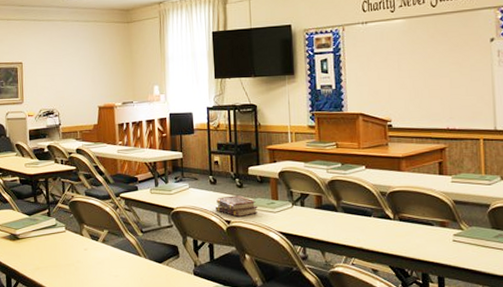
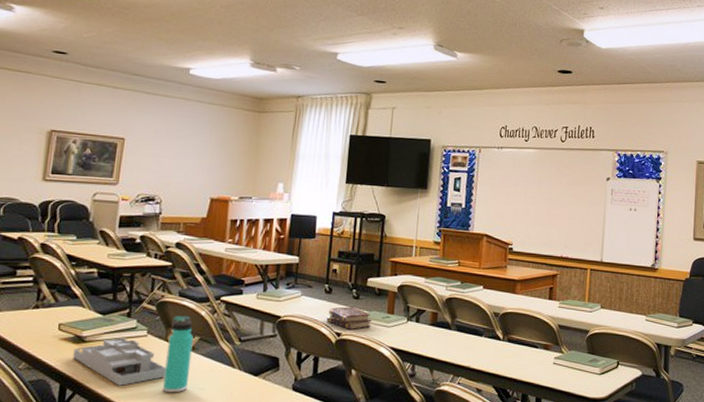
desk organizer: none [12,234,86,275] -> present [73,338,167,386]
thermos bottle: none [83,213,105,280] -> present [163,316,194,393]

